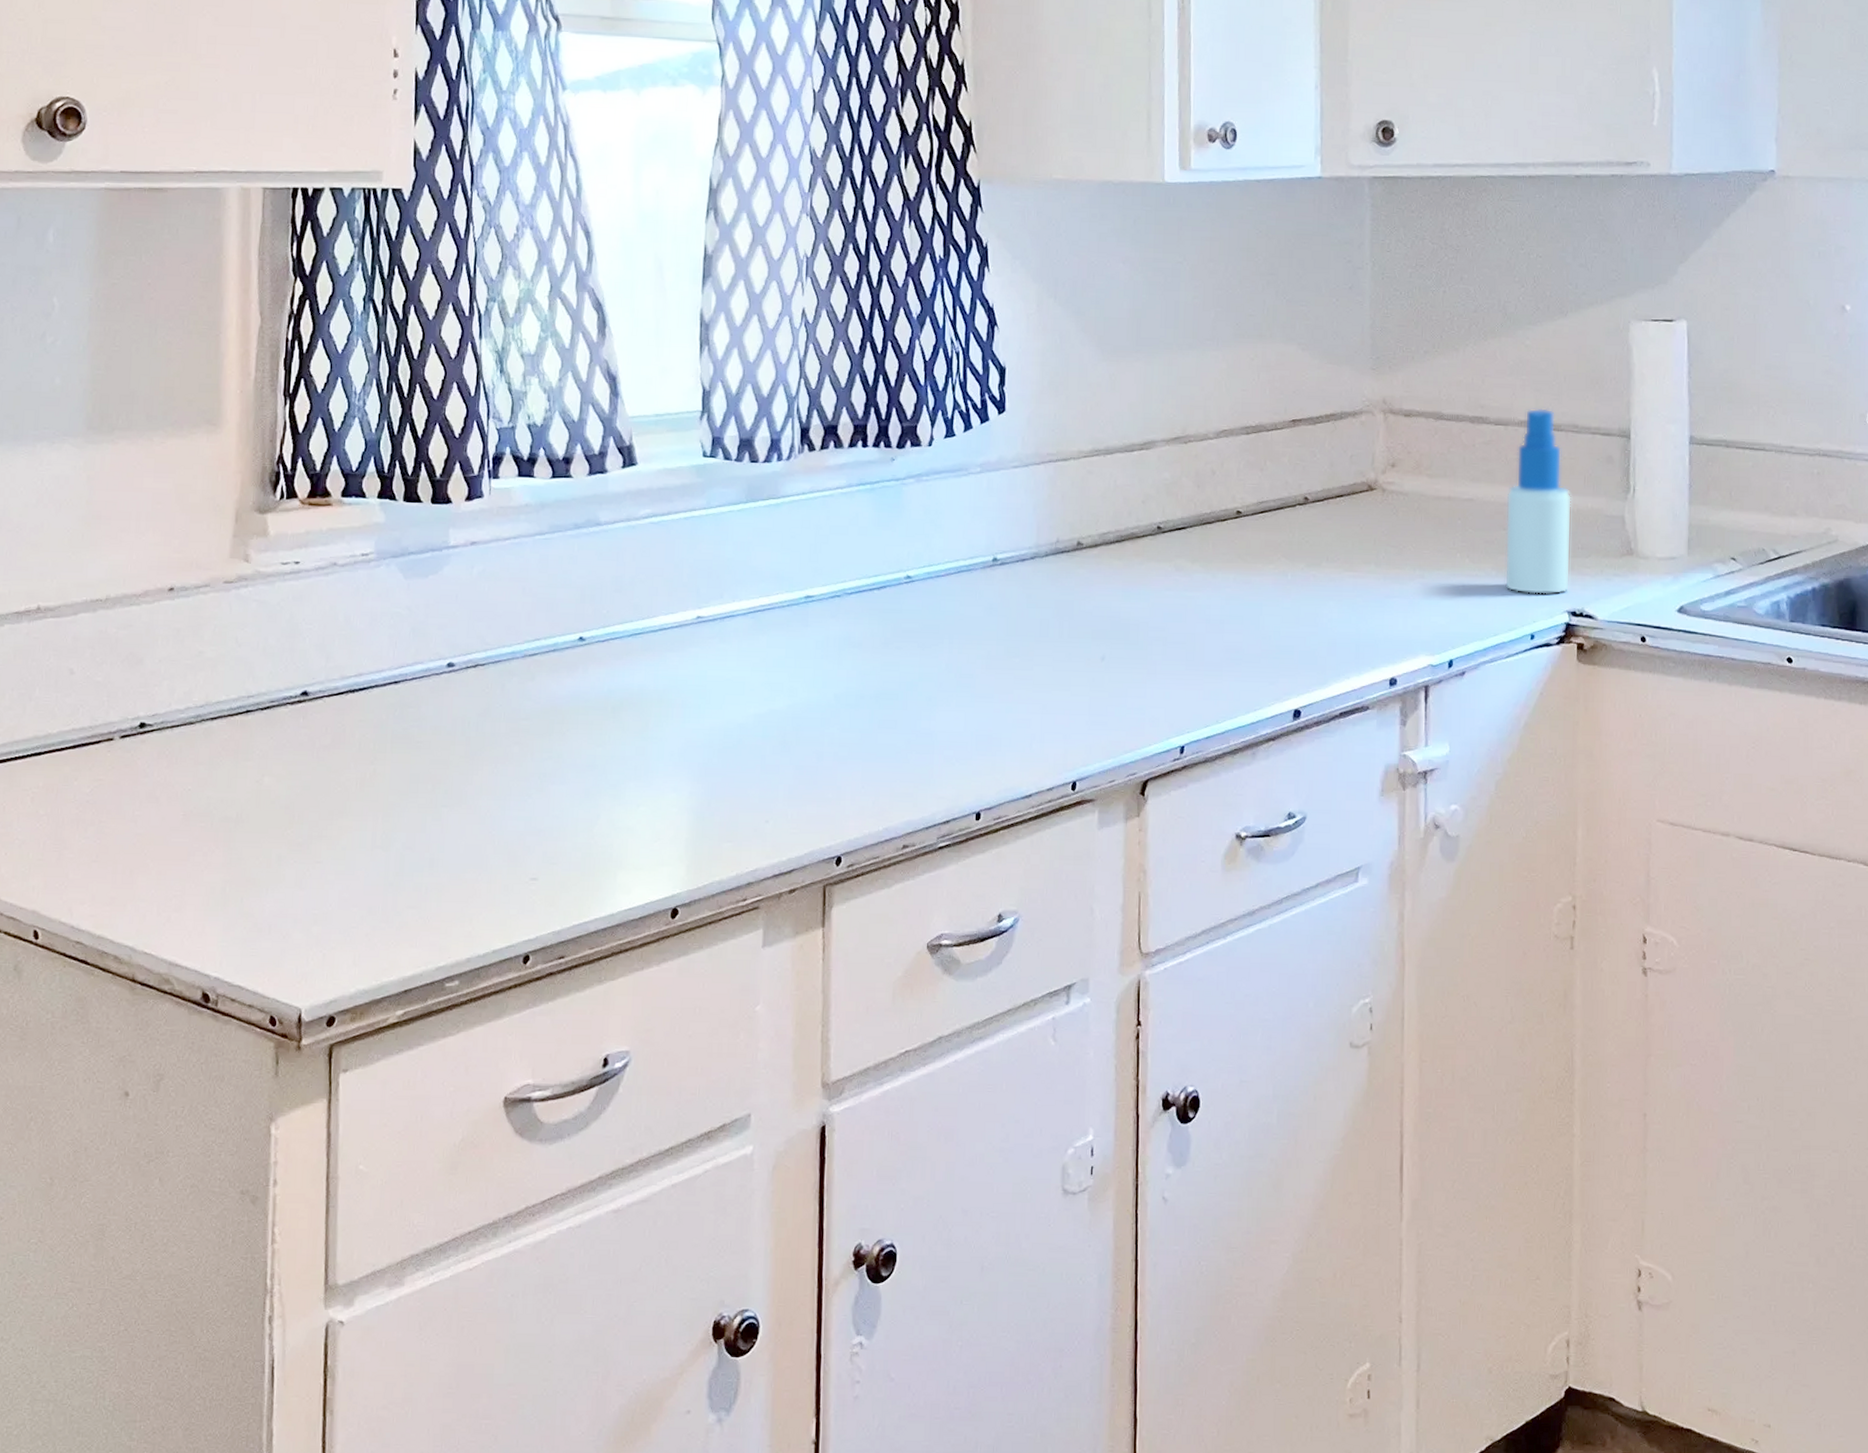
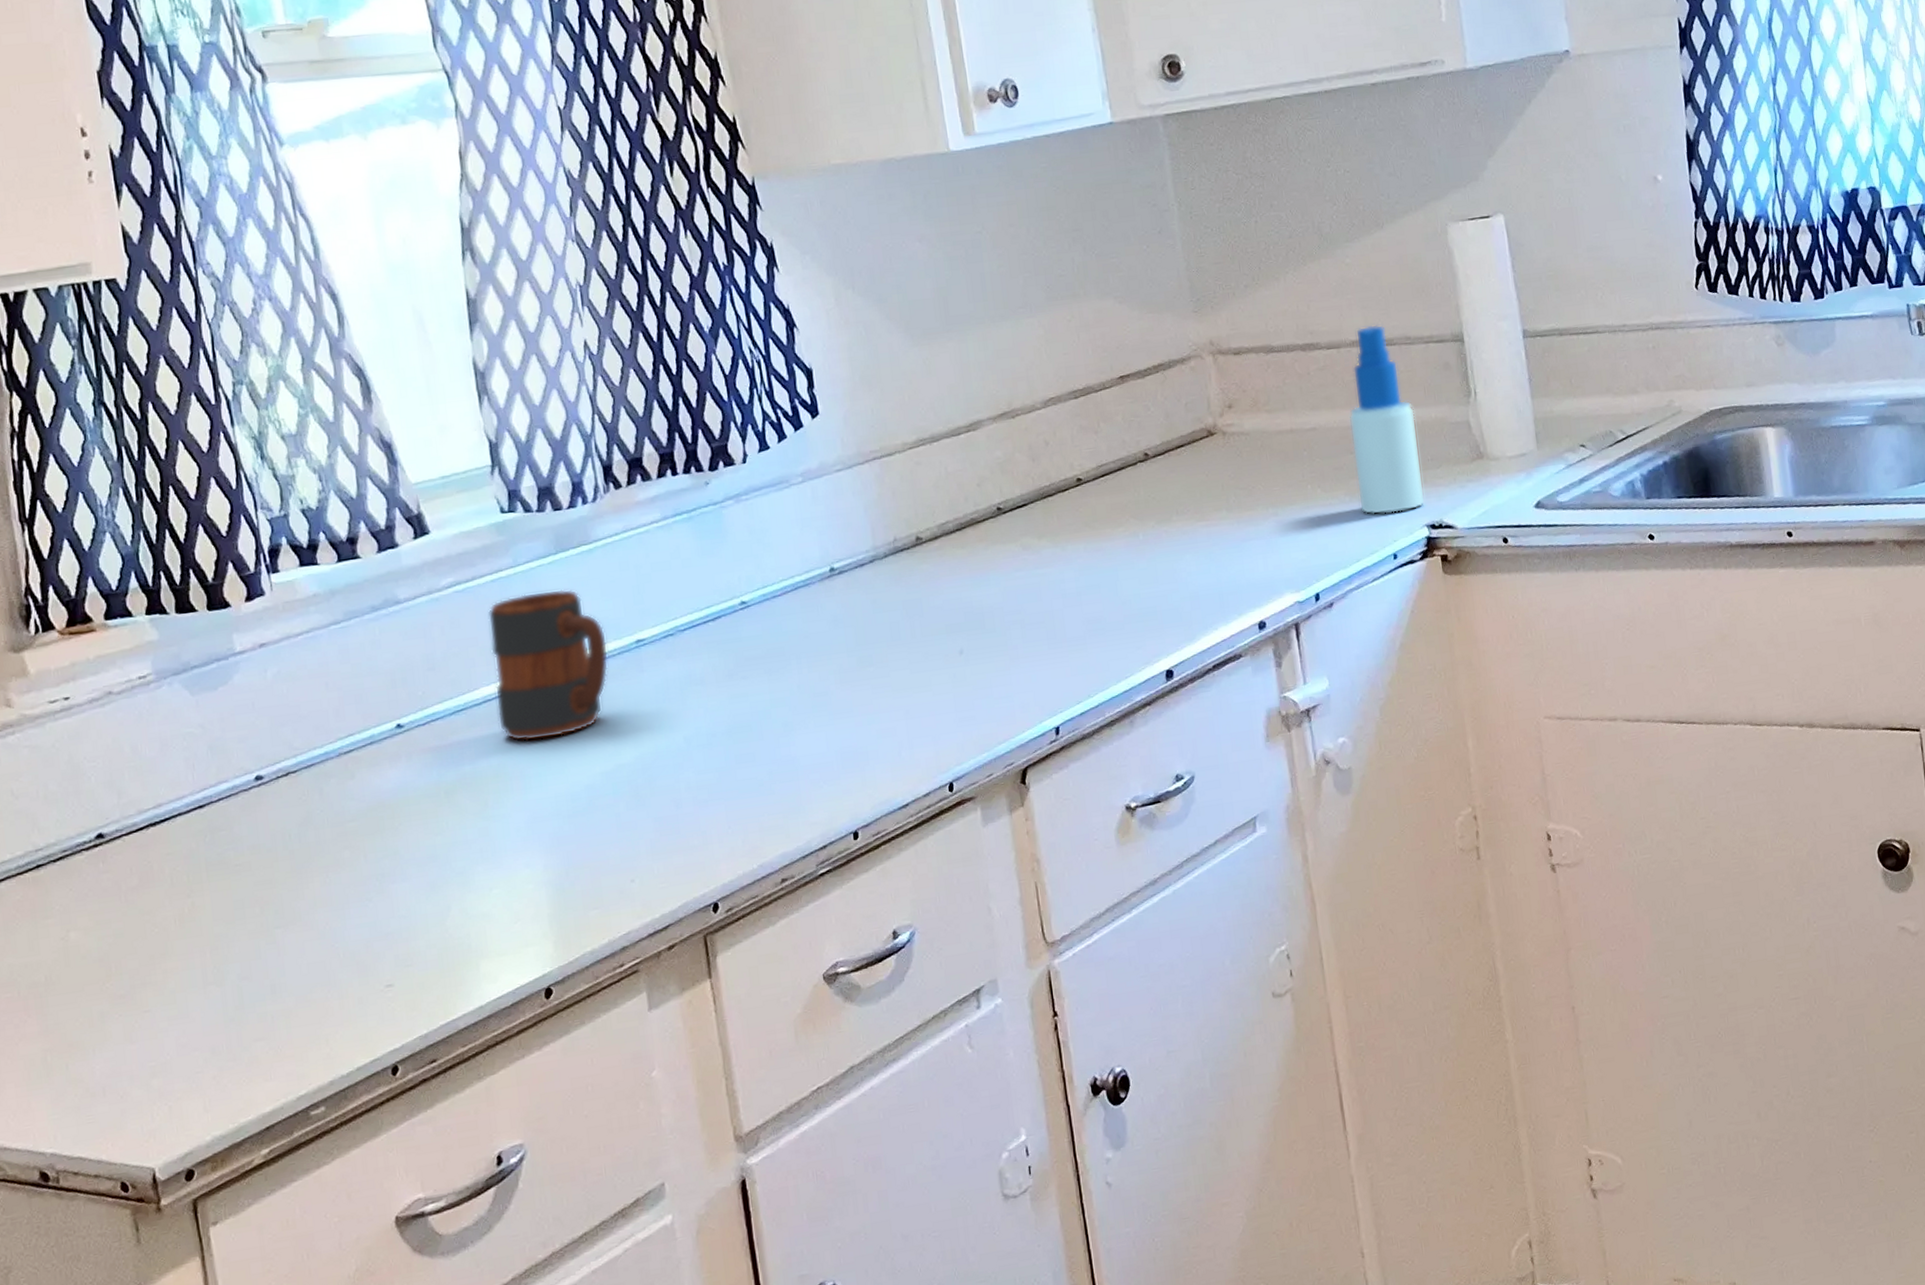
mug: none [669,534,780,675] -> present [487,589,609,741]

